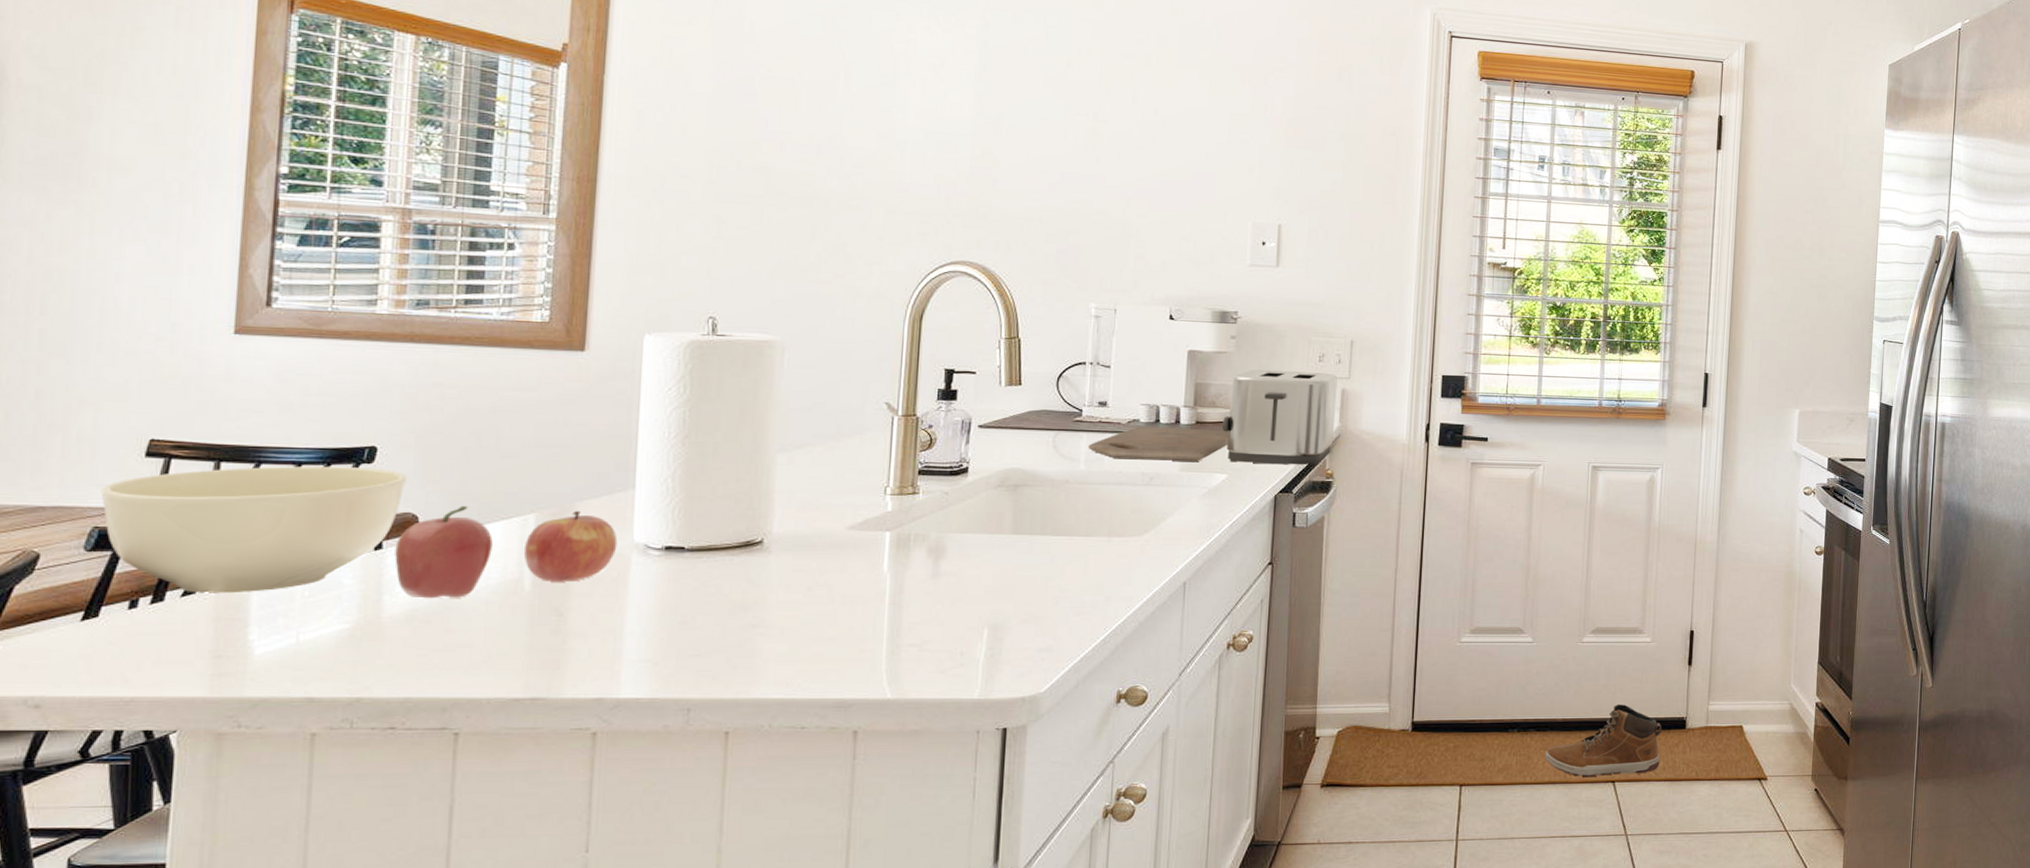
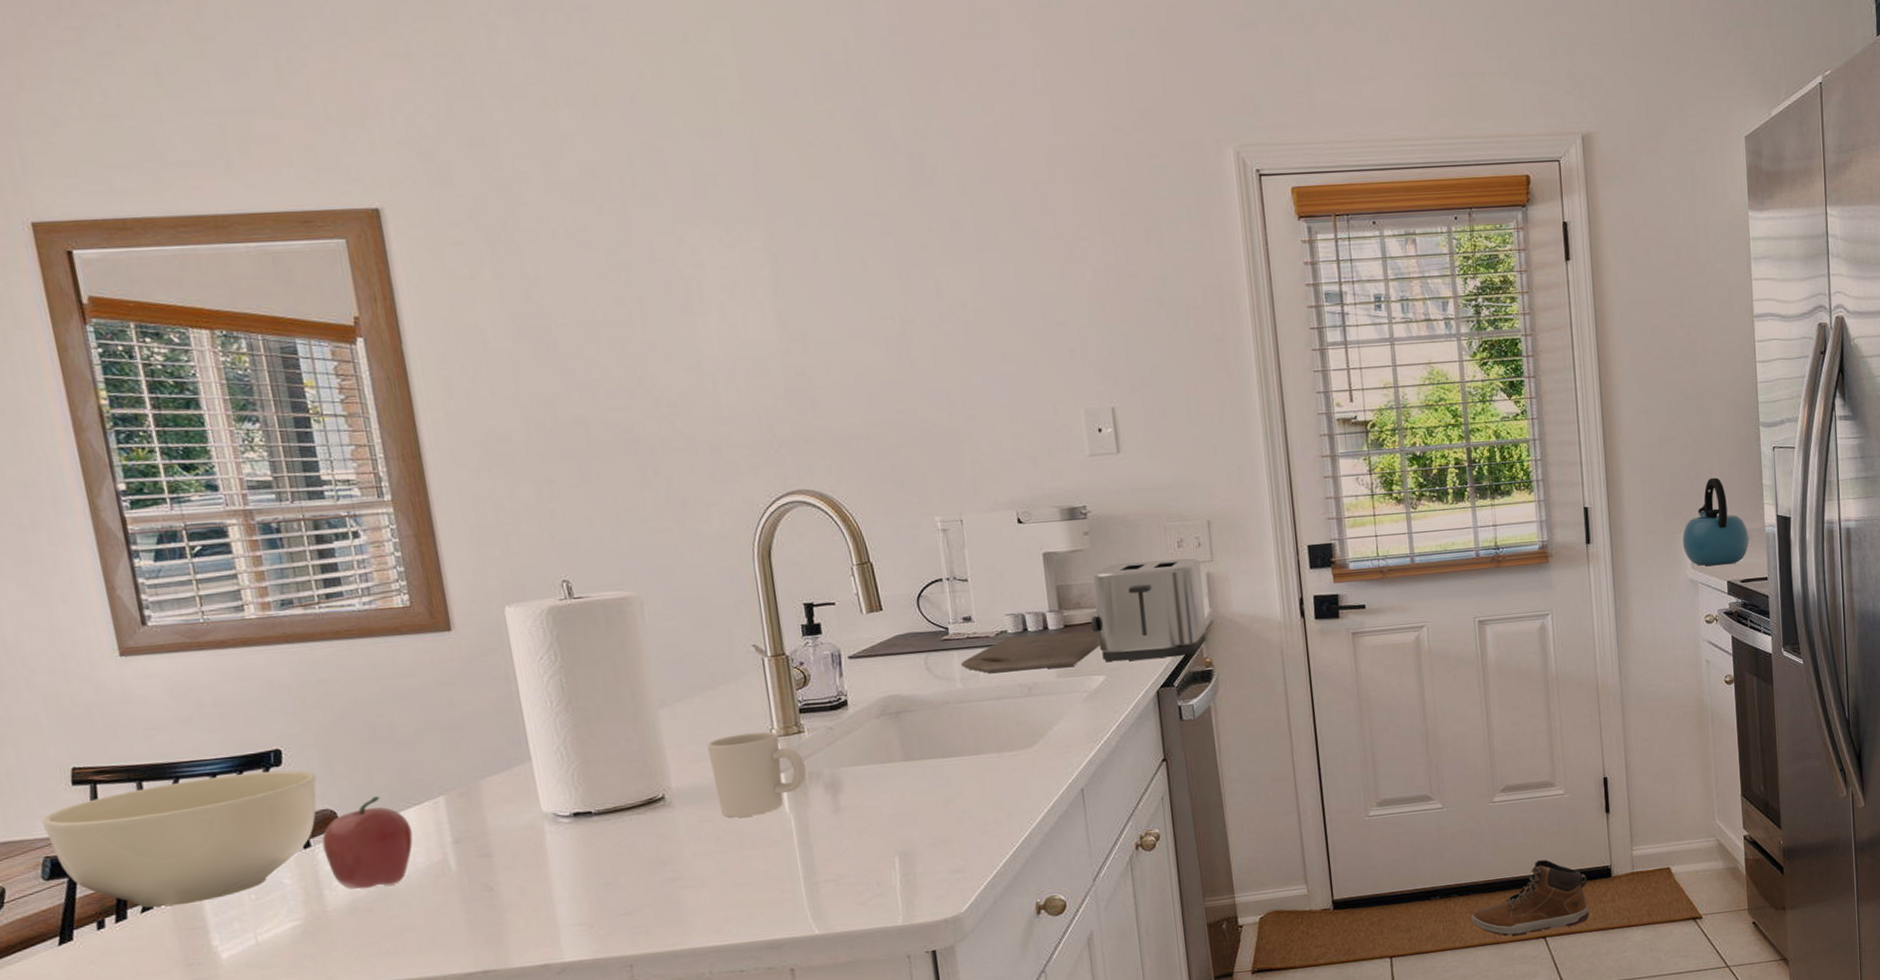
apple: present [523,510,618,582] -> none [441,787,528,860]
mug: none [817,488,913,571] -> present [706,731,806,818]
kettle: none [1791,361,1853,443] -> present [1683,477,1750,566]

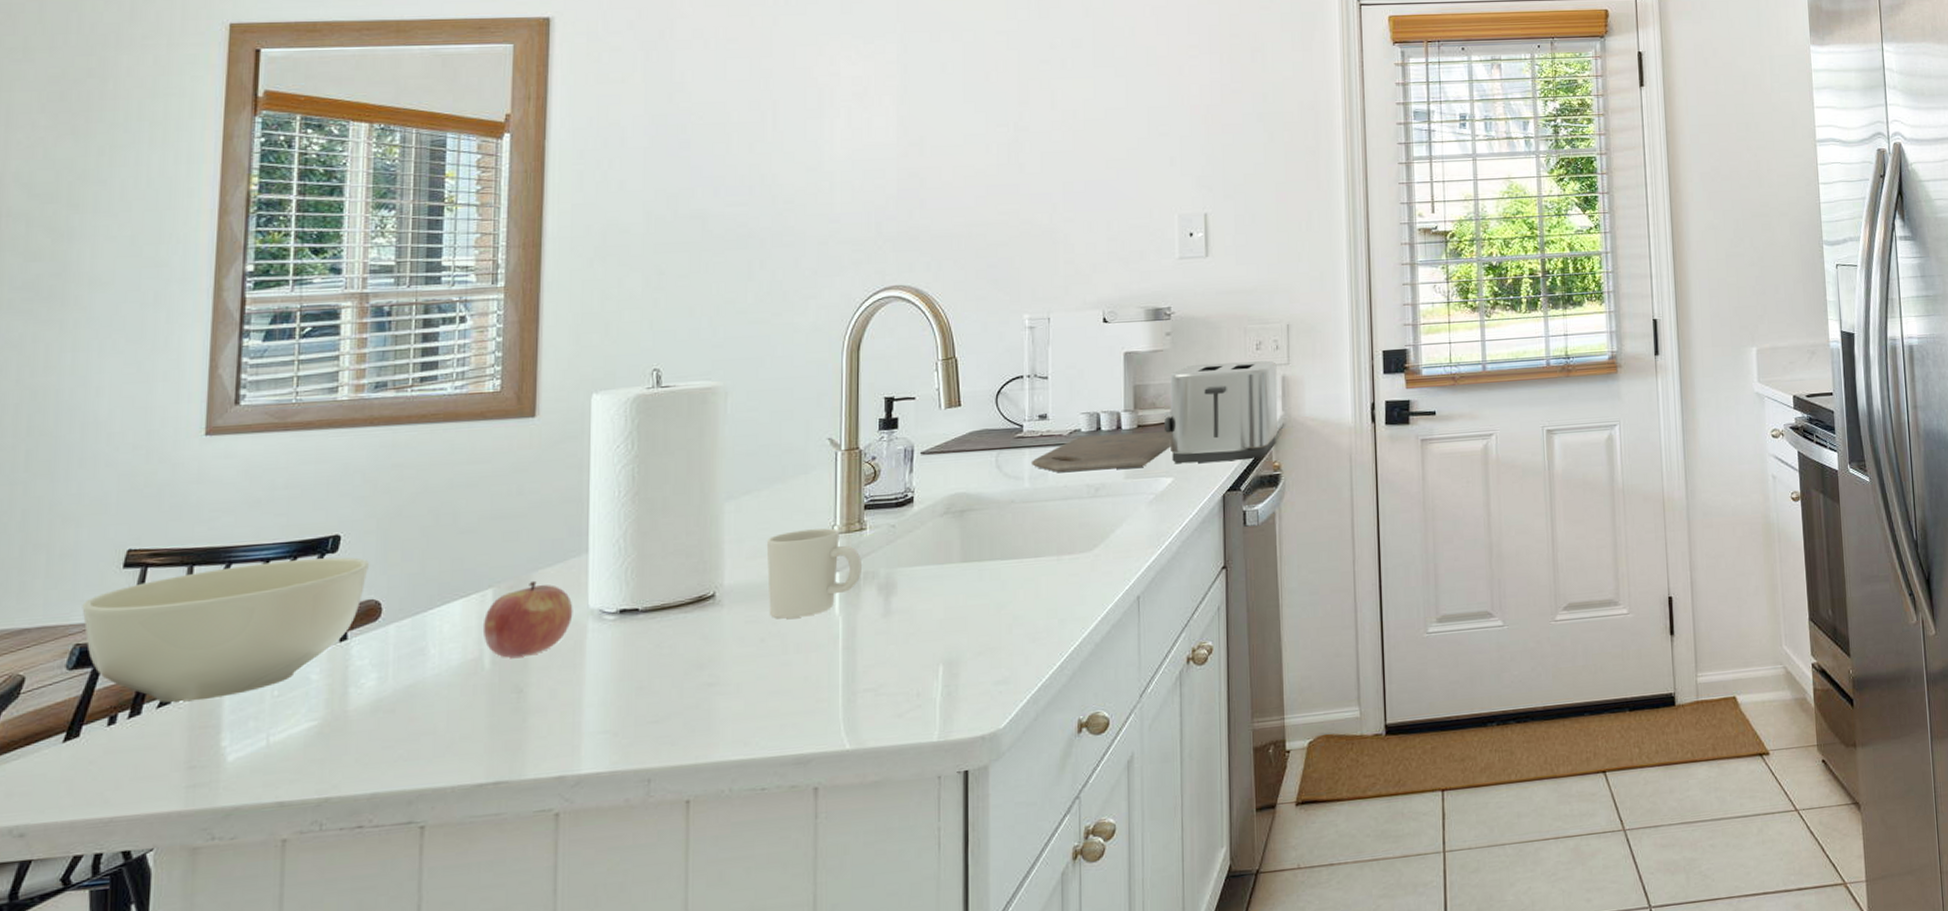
fruit: present [322,796,413,890] -> none [359,586,453,688]
apple: none [441,787,528,860] -> present [482,580,573,658]
boot: present [1471,859,1590,936] -> none [1528,685,1652,770]
kettle: present [1683,477,1750,566] -> none [1749,293,1815,380]

